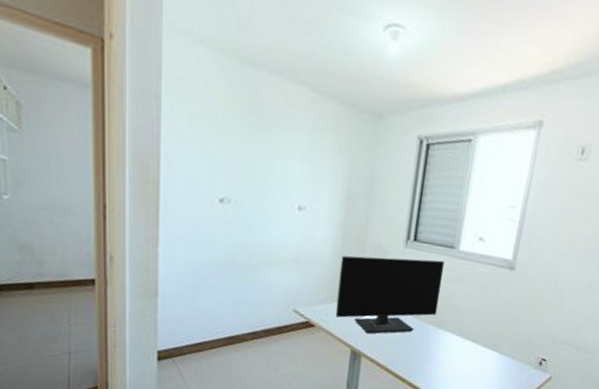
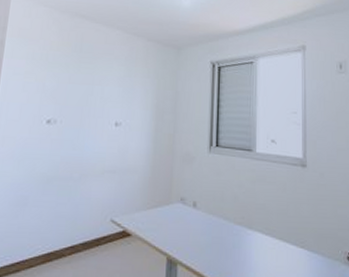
monitor: present [335,255,445,334] -> none [150,162,246,240]

